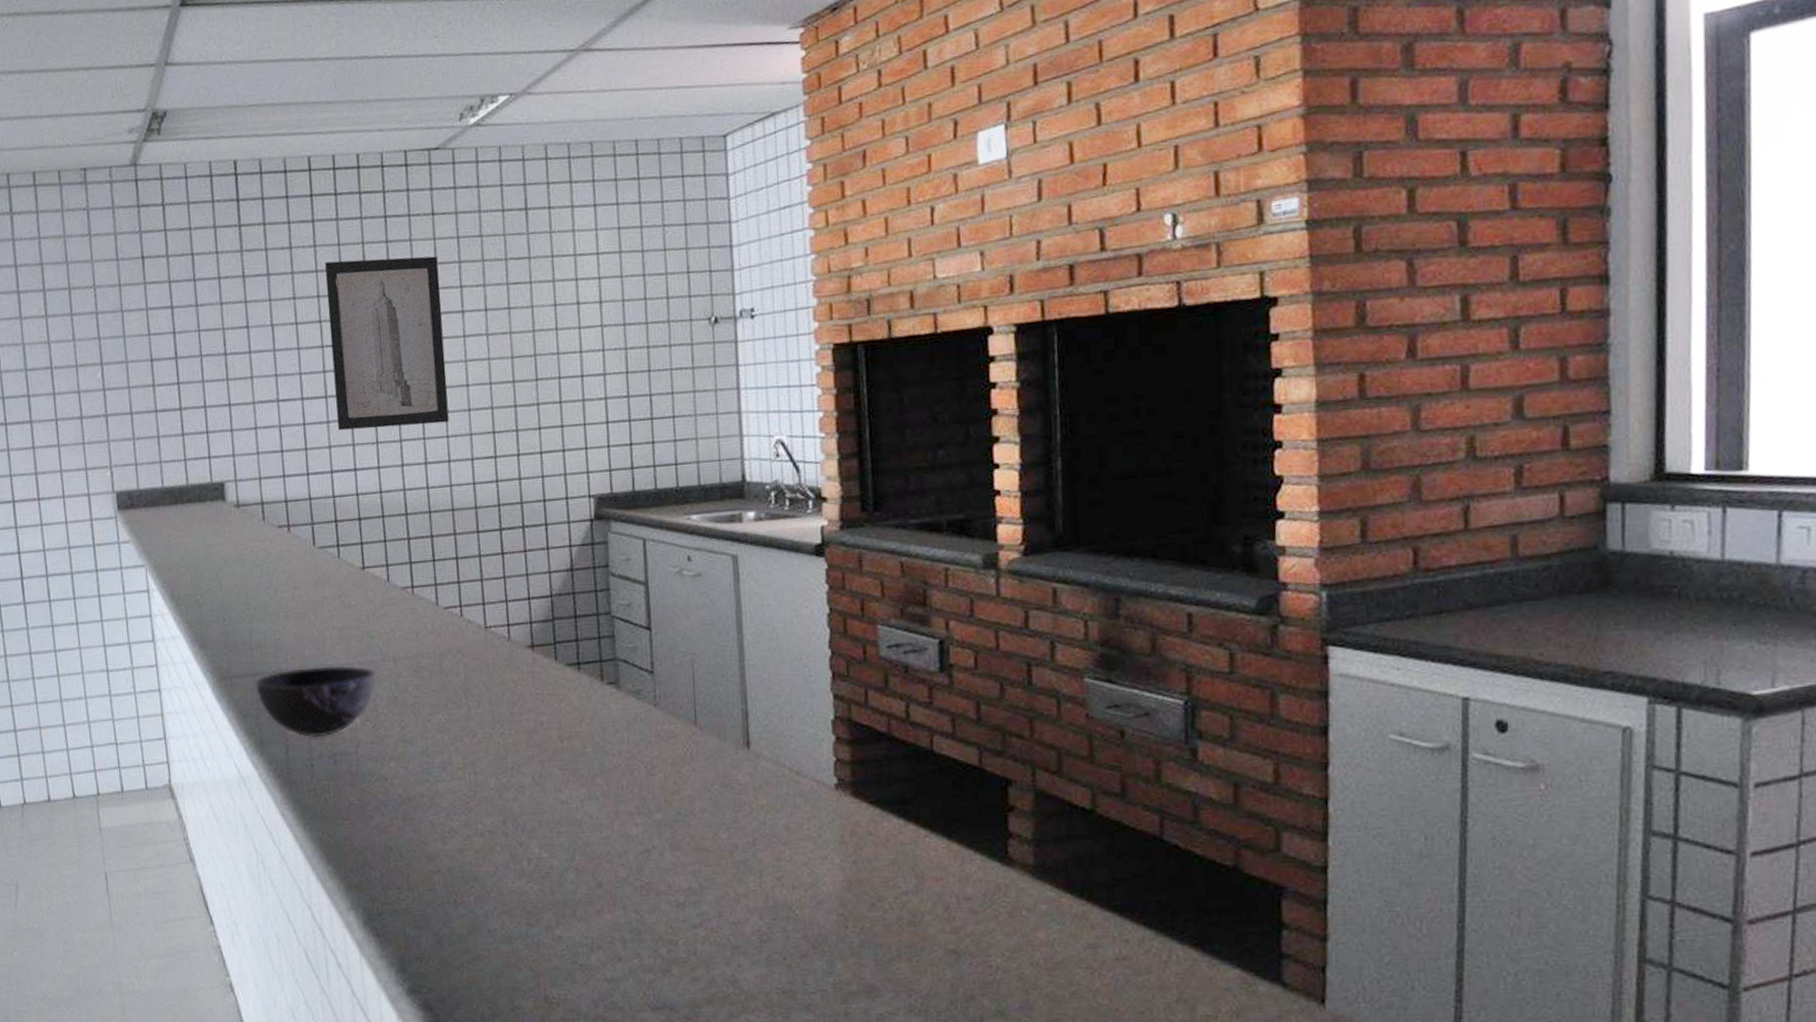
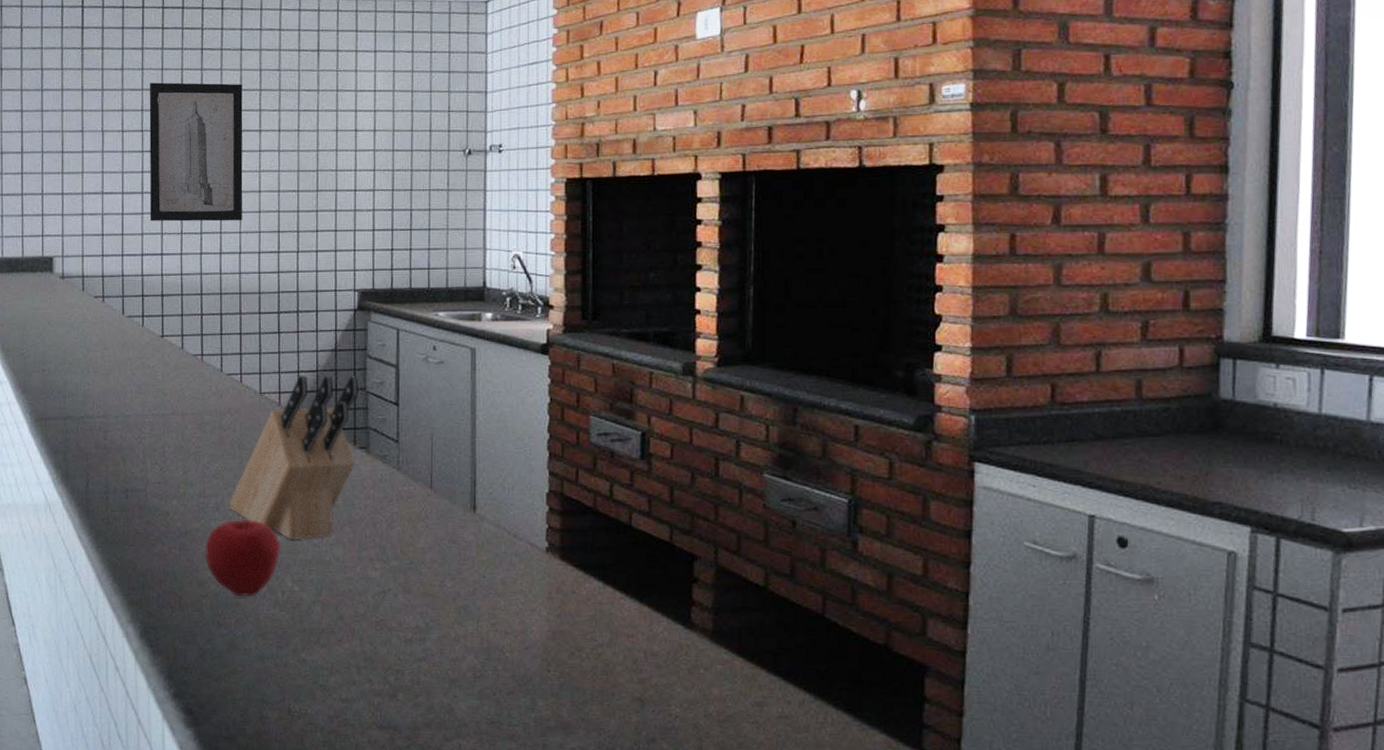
bowl: present [255,665,376,738] -> none [66,416,166,475]
apple: none [432,777,523,870] -> present [205,519,281,597]
knife block: none [457,598,604,799] -> present [229,375,359,541]

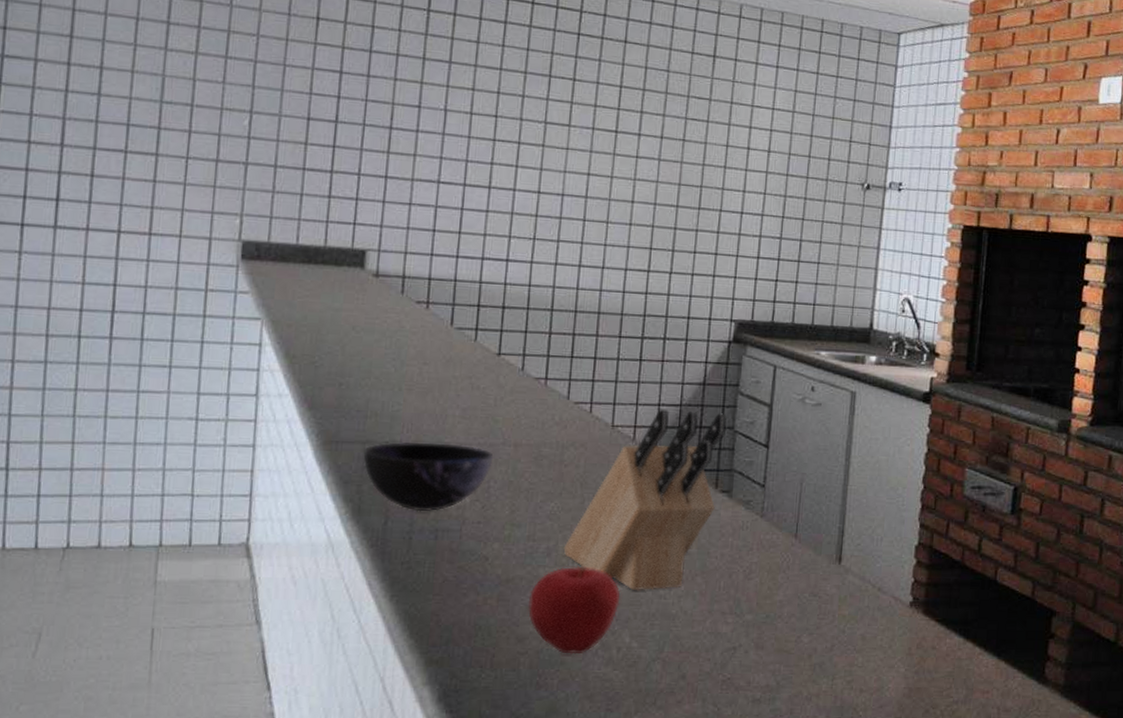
bowl: none [66,416,166,475] -> present [363,442,494,512]
wall art: present [149,82,243,222] -> none [496,63,623,232]

